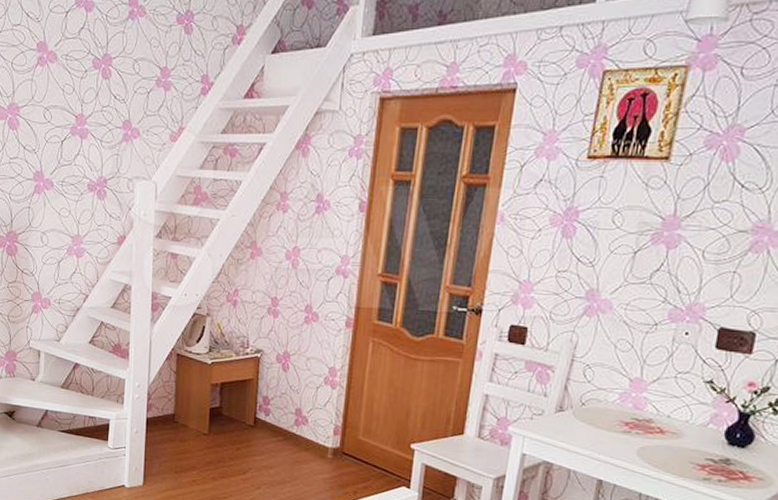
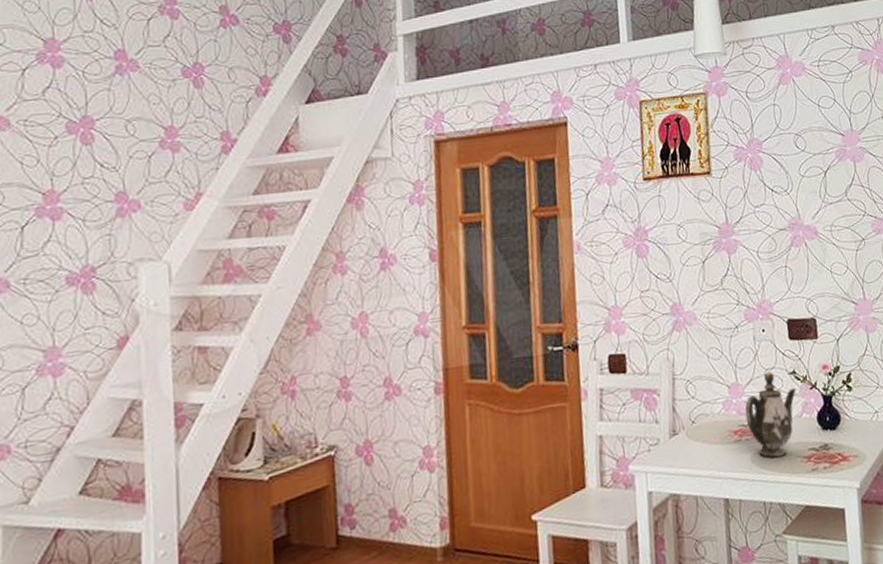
teapot: none [641,375,709,458] -> present [745,371,797,458]

